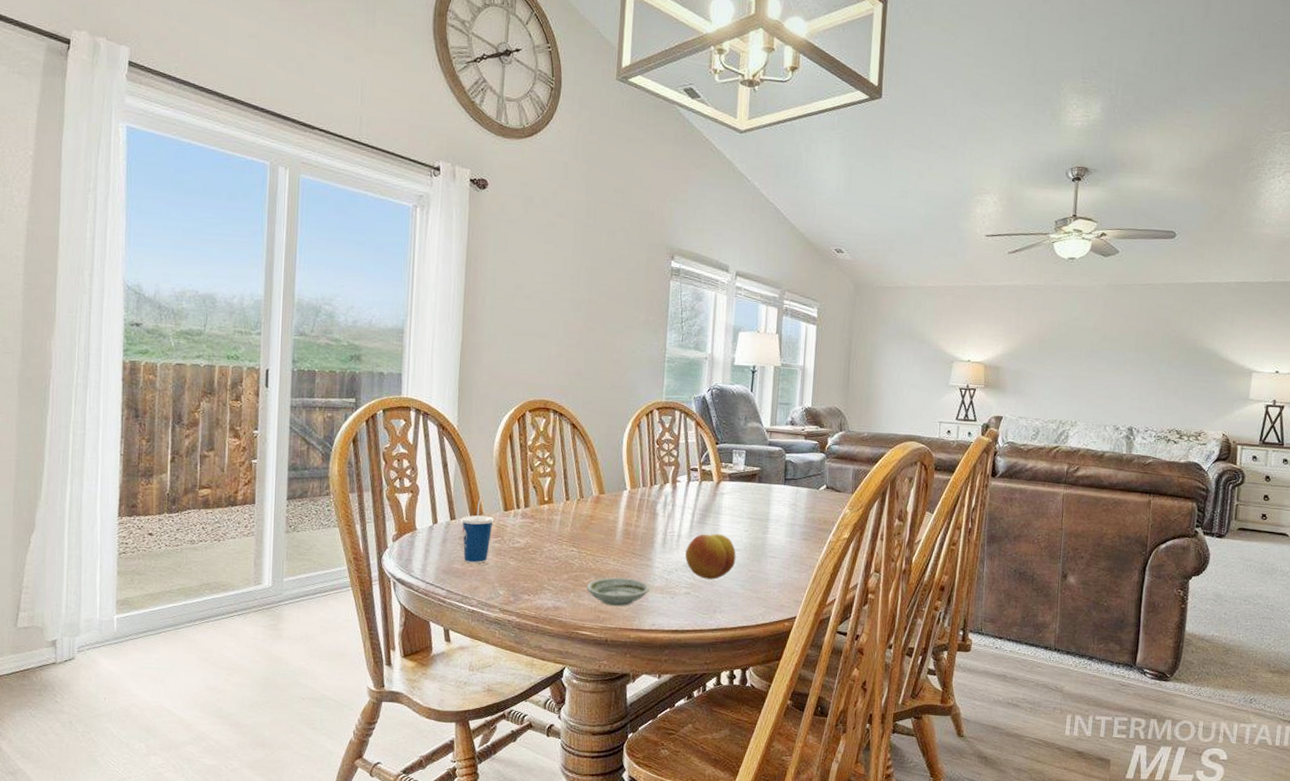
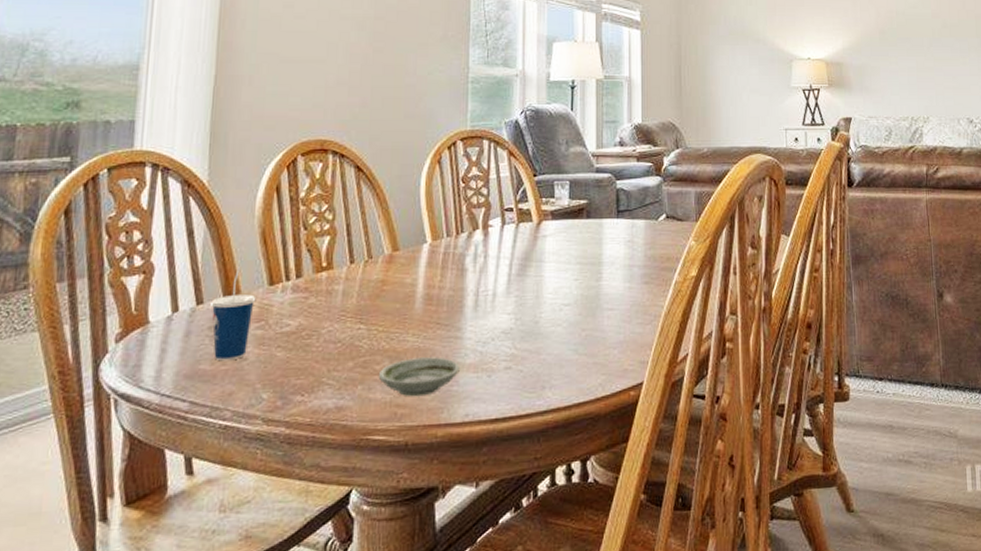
fruit: present [685,533,736,580] -> none [503,286,566,347]

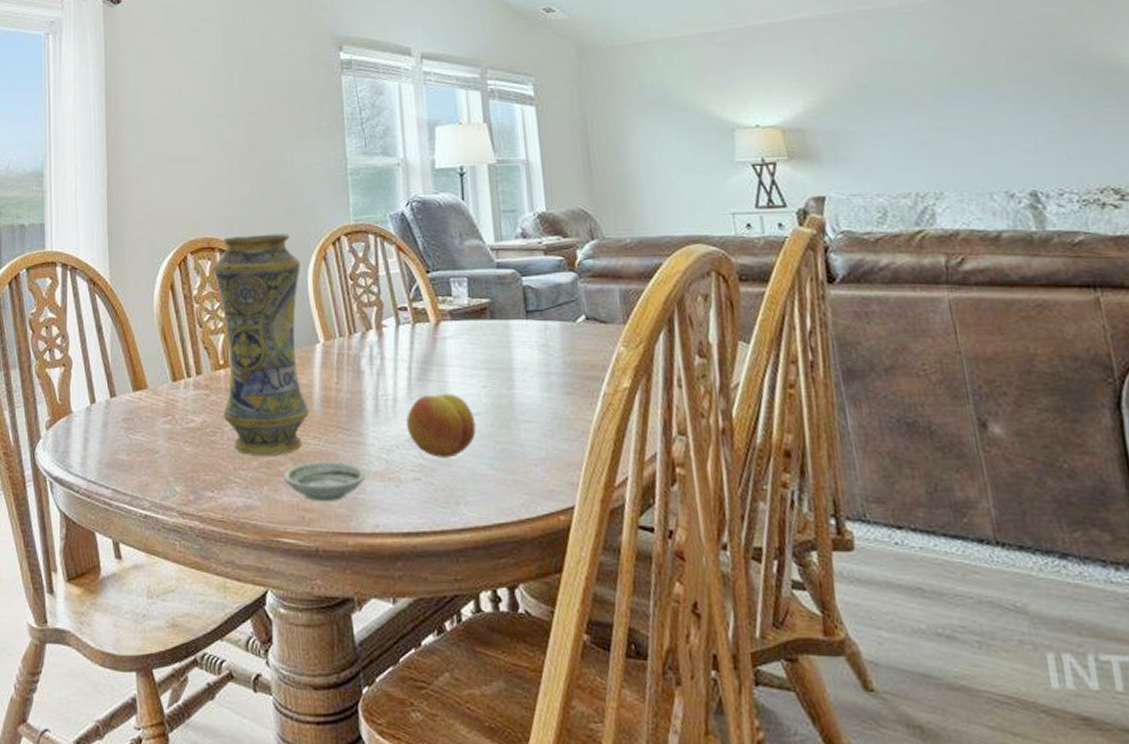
cup: present [211,265,256,361] -> none [123,360,162,453]
vase: none [321,137,415,356] -> present [212,233,310,455]
fruit: none [503,286,566,347] -> present [406,393,476,458]

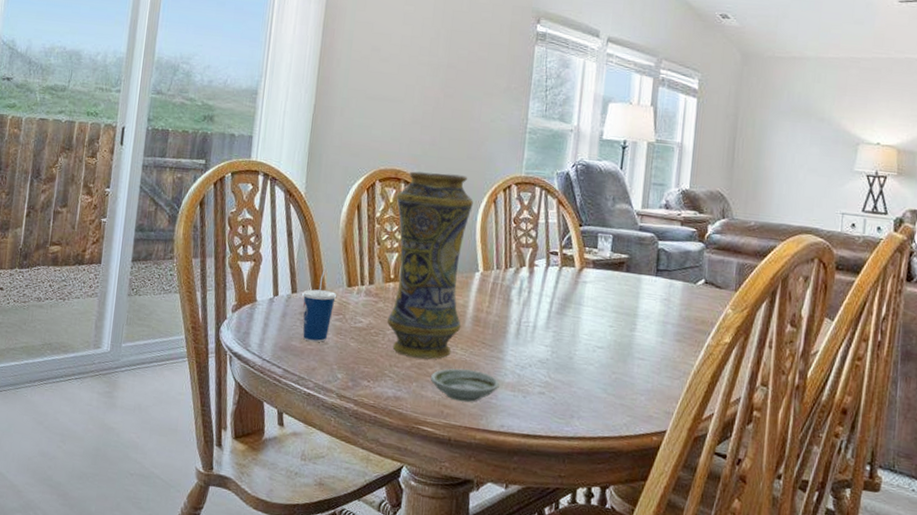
cup: none [123,360,162,453] -> present [302,266,337,343]
fruit: present [406,393,476,458] -> none [540,326,599,380]

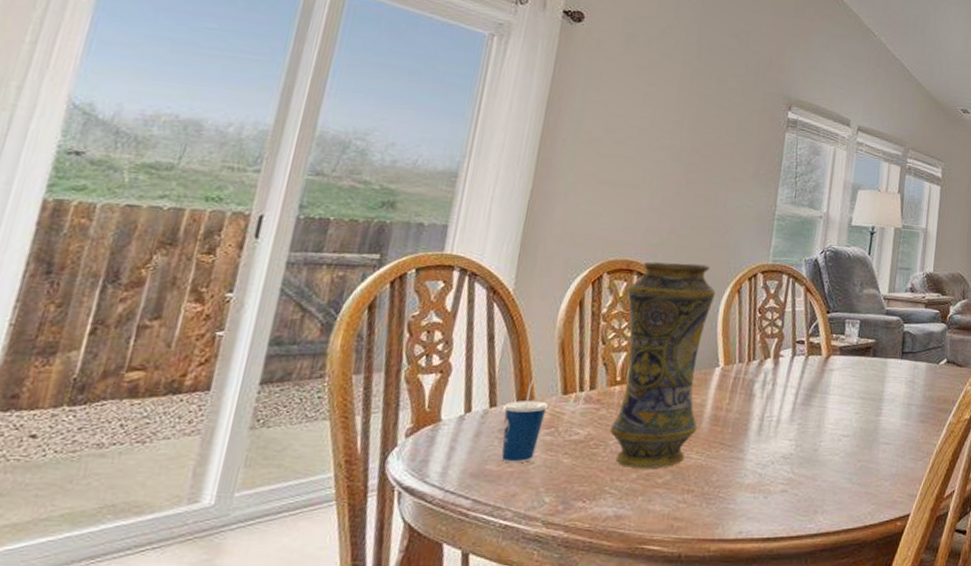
saucer: present [430,368,500,403] -> none [659,475,739,512]

